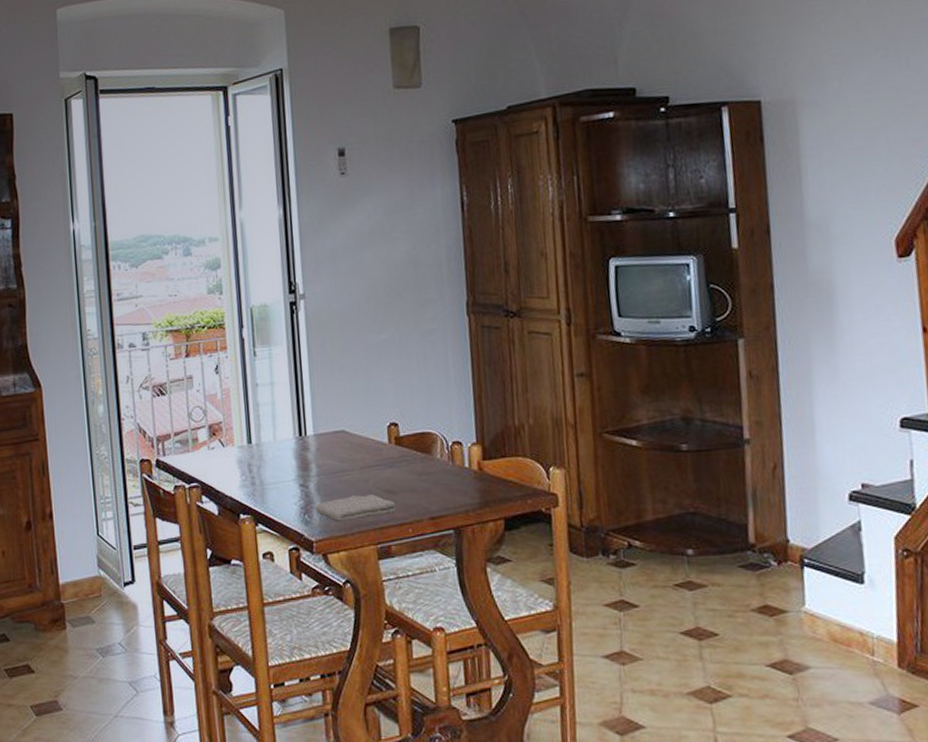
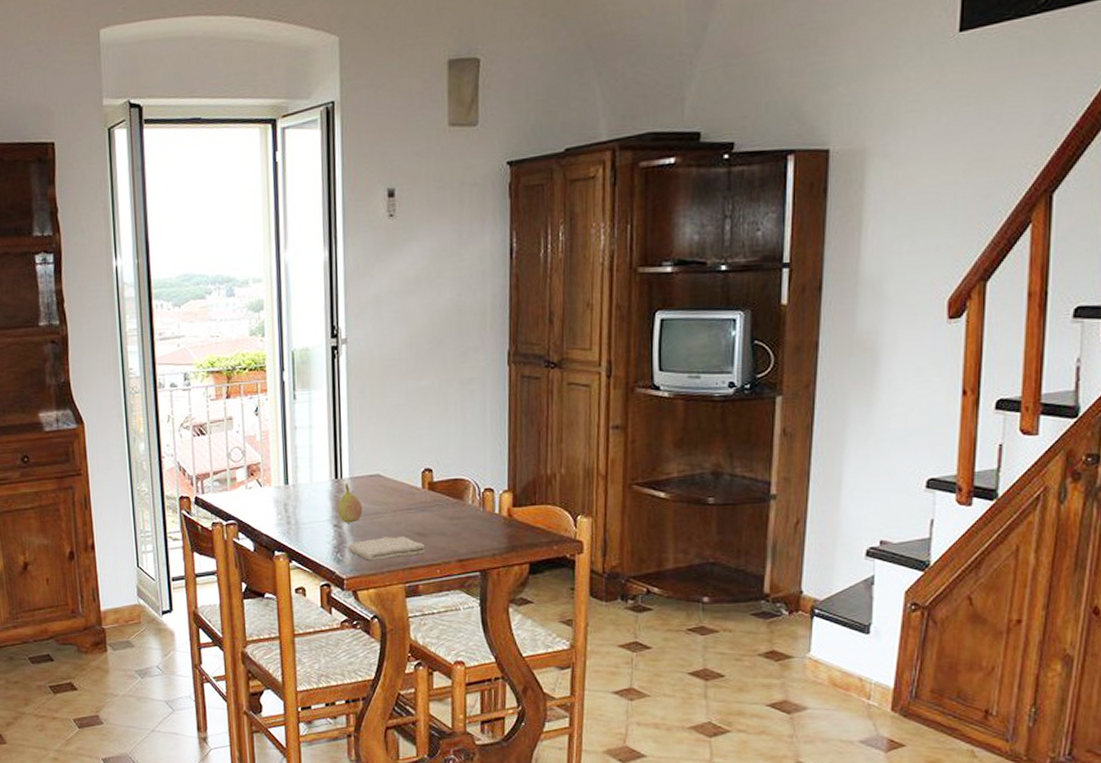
fruit: none [303,441,329,482] -> present [338,483,363,523]

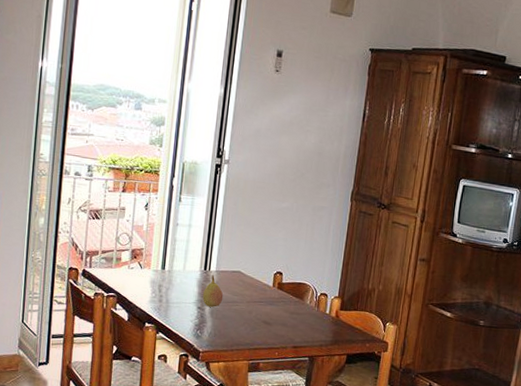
washcloth: present [348,537,426,560] -> none [207,321,269,340]

